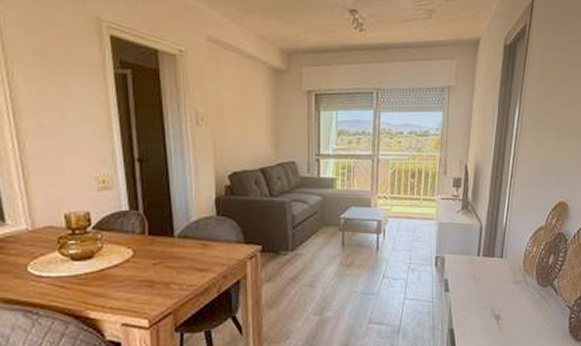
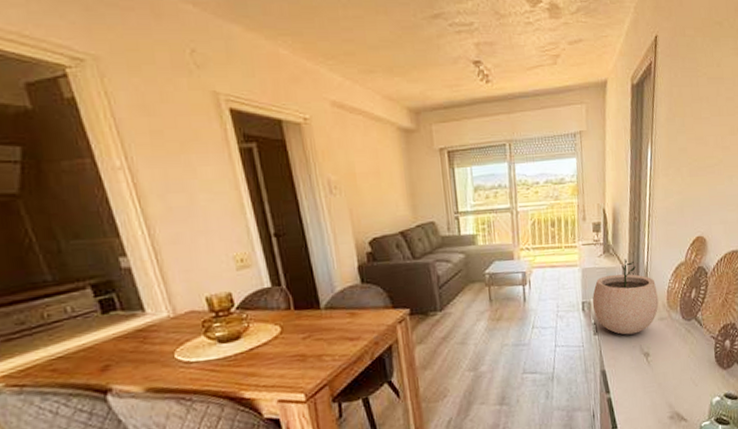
plant pot: none [446,217,514,295] -> present [592,259,659,335]

